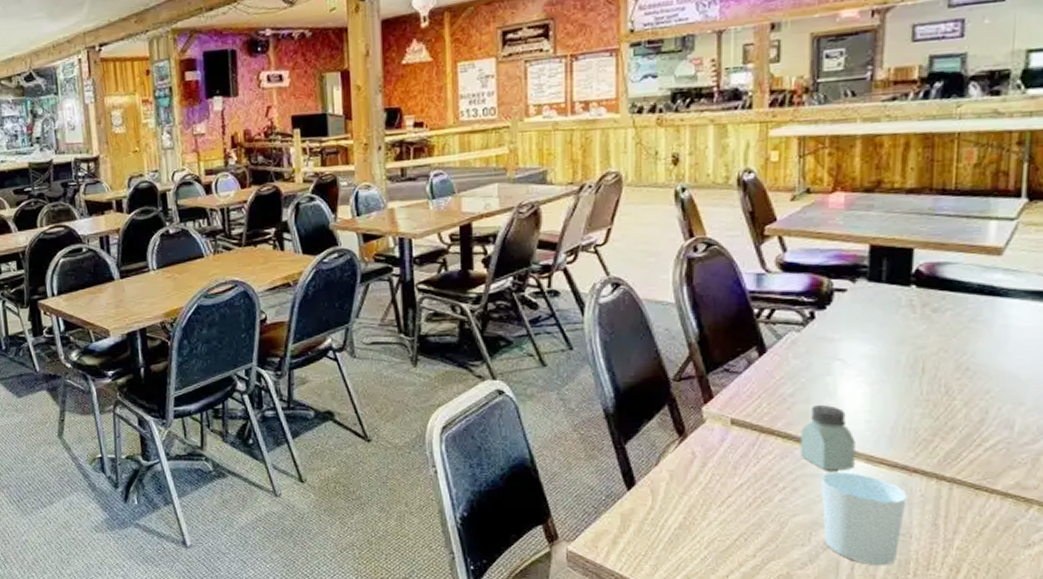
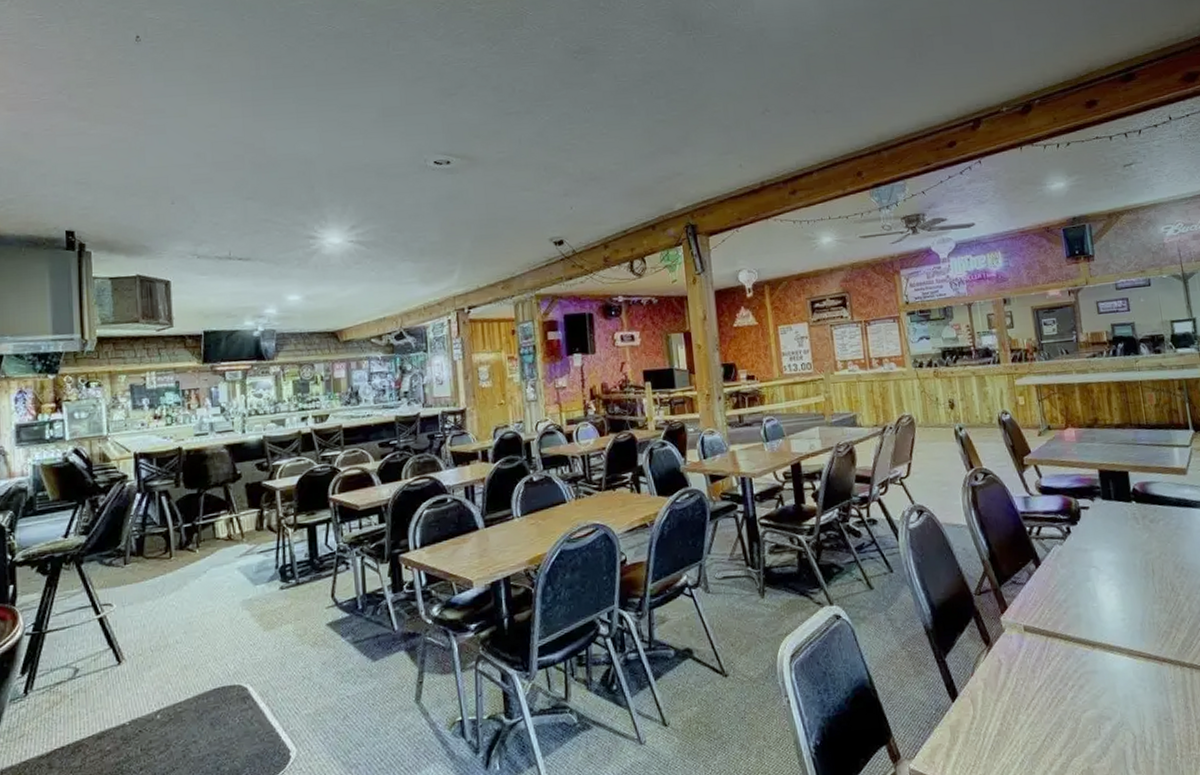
saltshaker: present [799,405,856,471] -> none [1076,607,1121,667]
cup: present [821,471,907,566] -> none [1098,665,1166,752]

